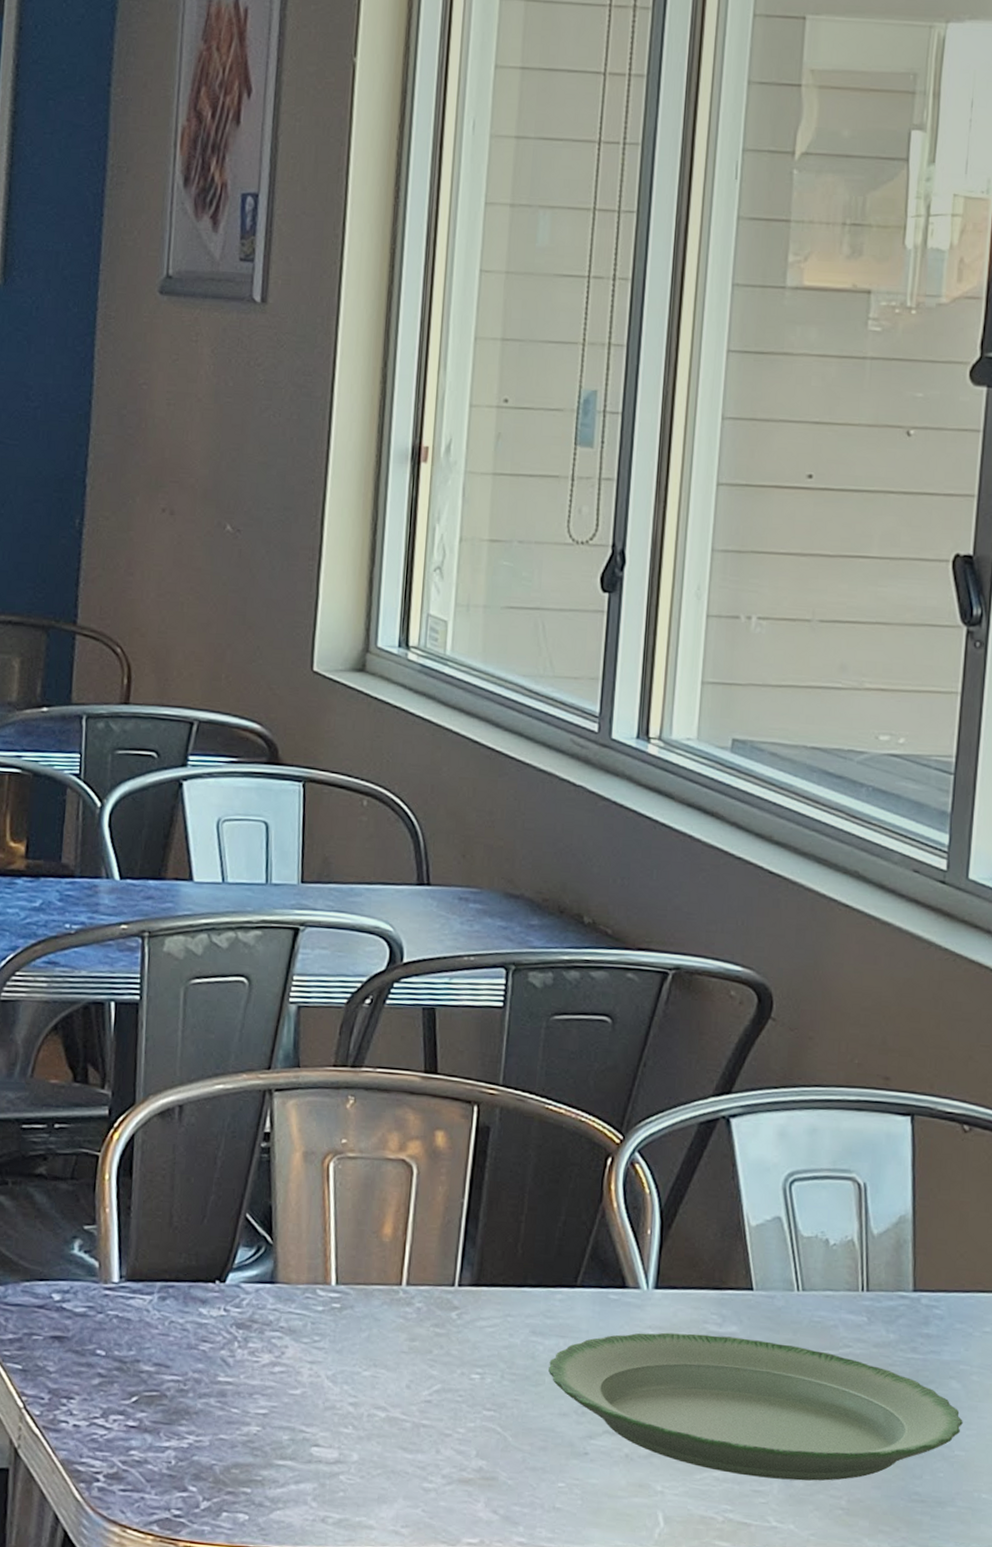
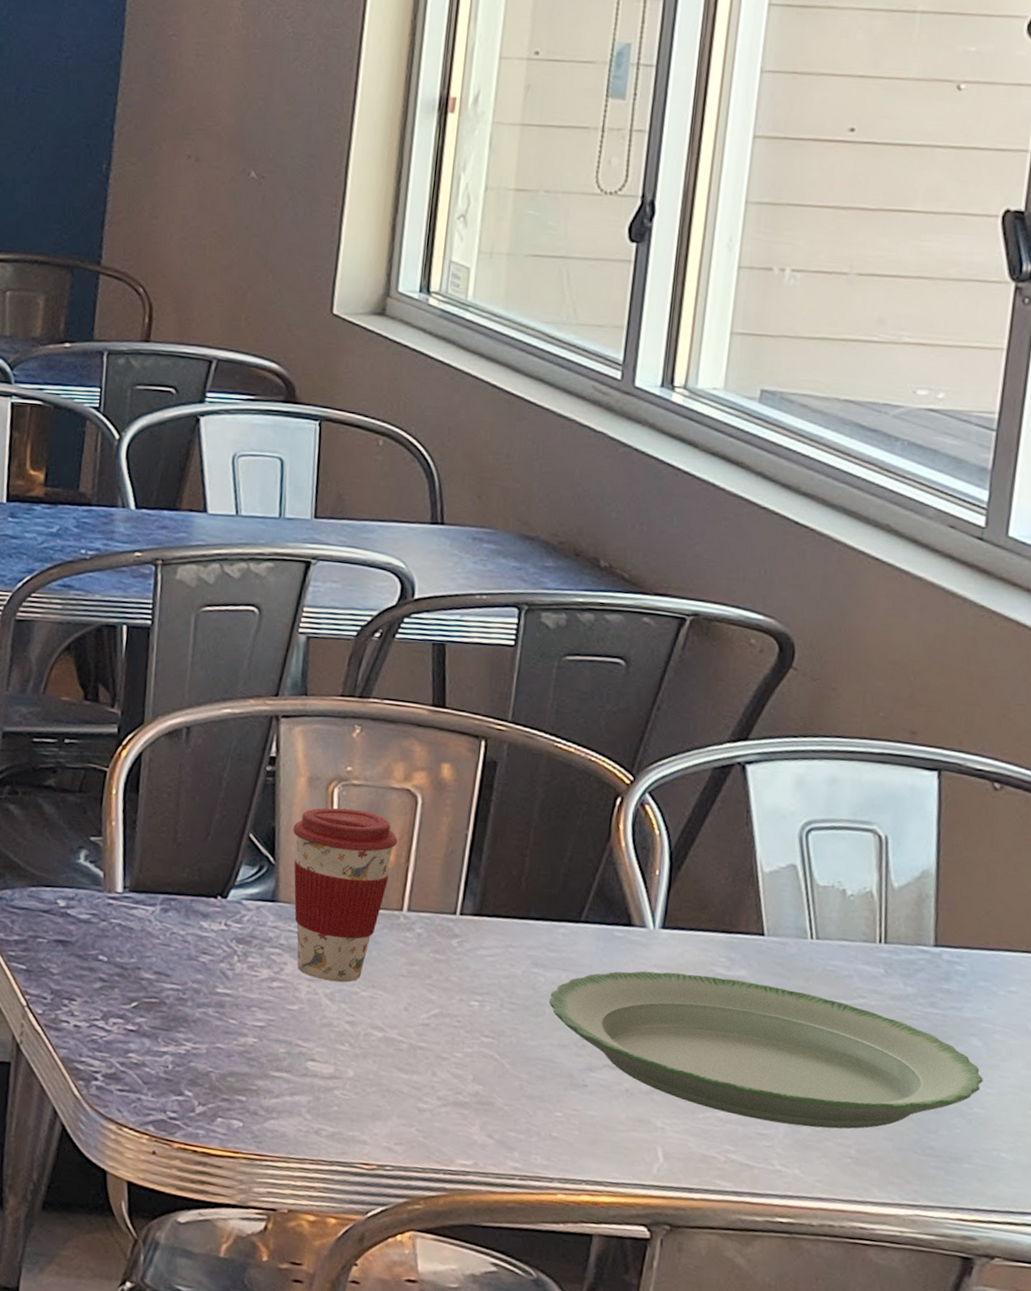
coffee cup: none [290,1182,395,1363] -> present [293,807,398,983]

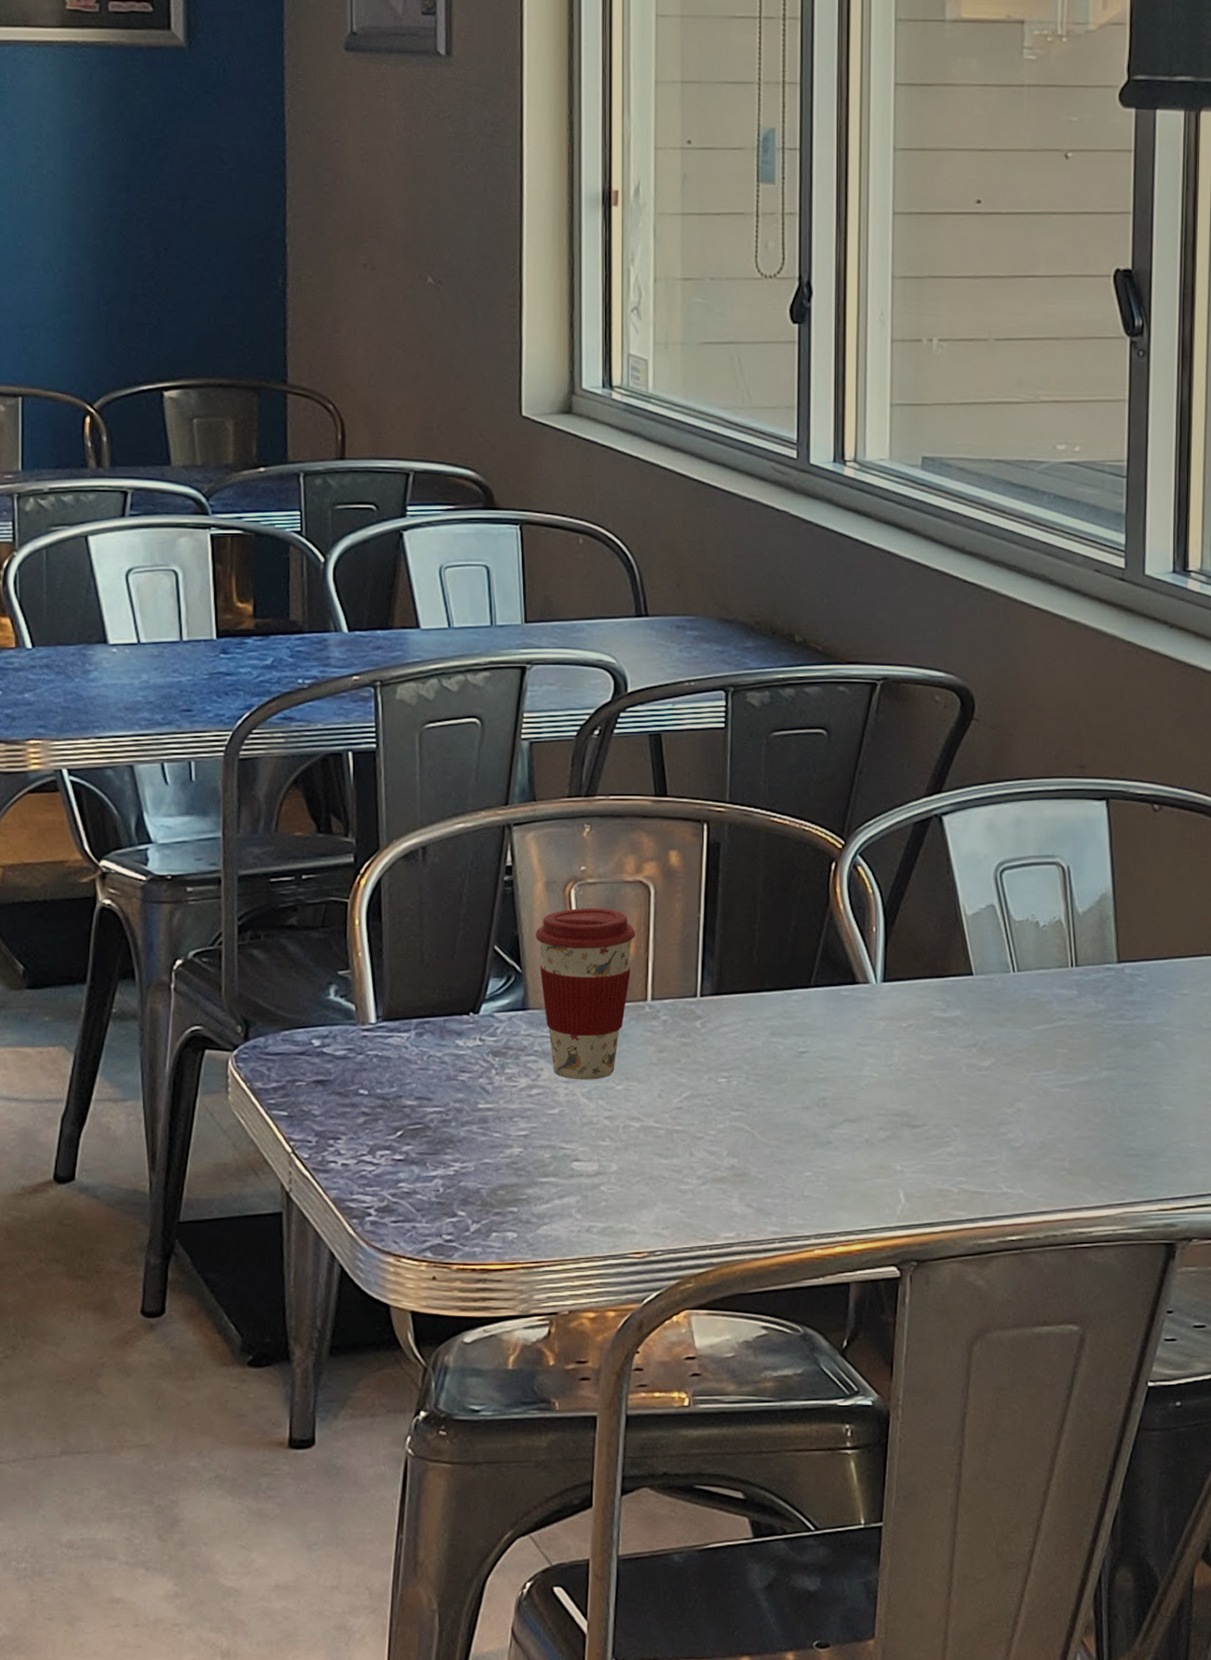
plate: present [548,970,983,1129] -> none [789,1020,1169,1148]

